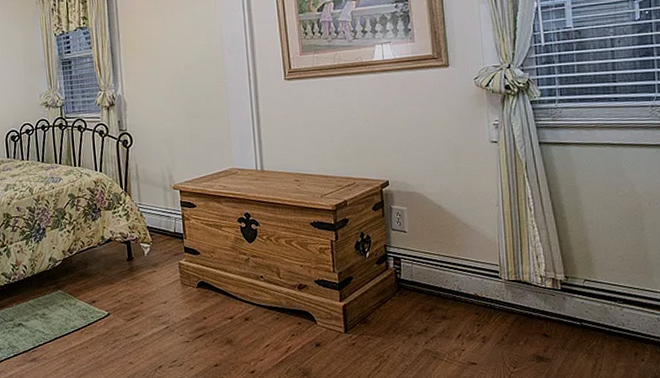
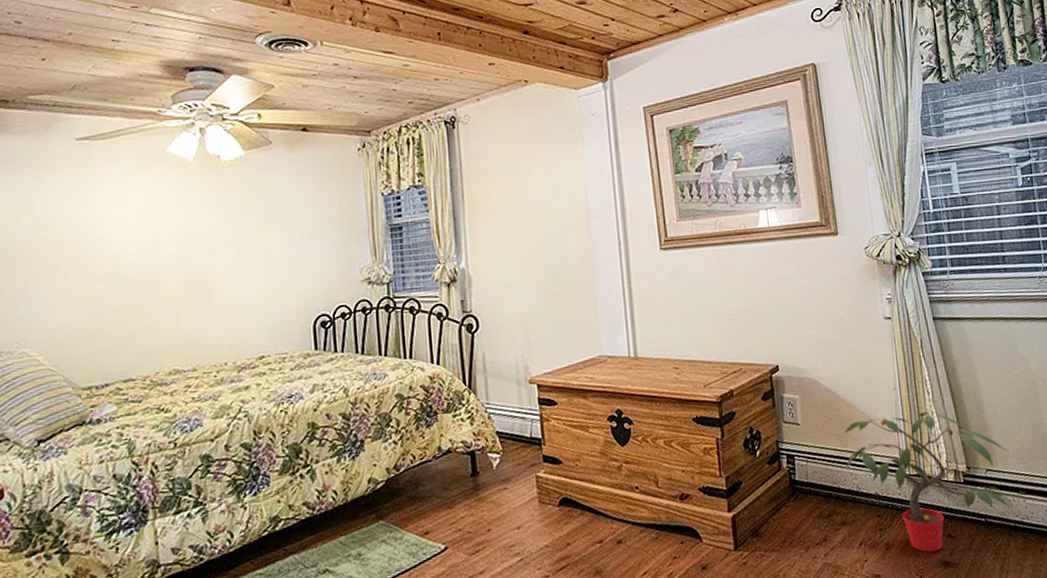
potted plant: none [447,226,609,347] -> present [843,412,1010,552]

